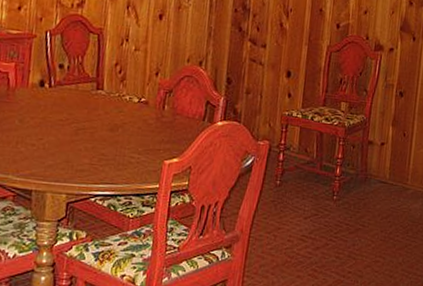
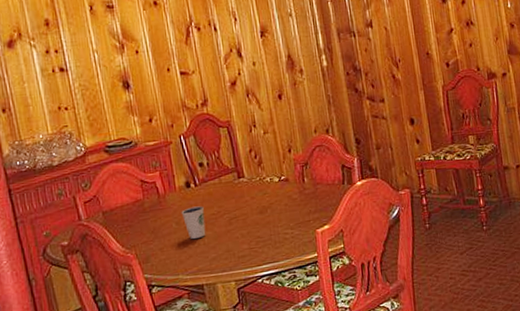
dixie cup: none [27,107,53,141] -> present [181,206,206,239]

